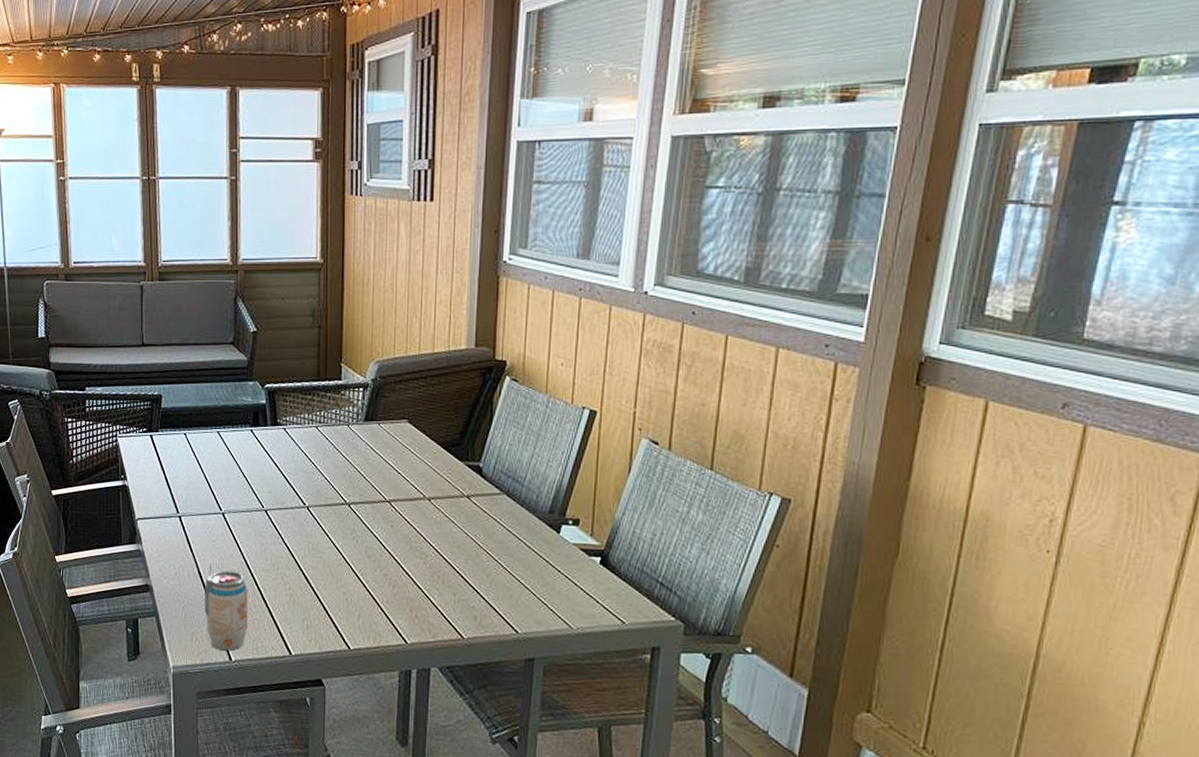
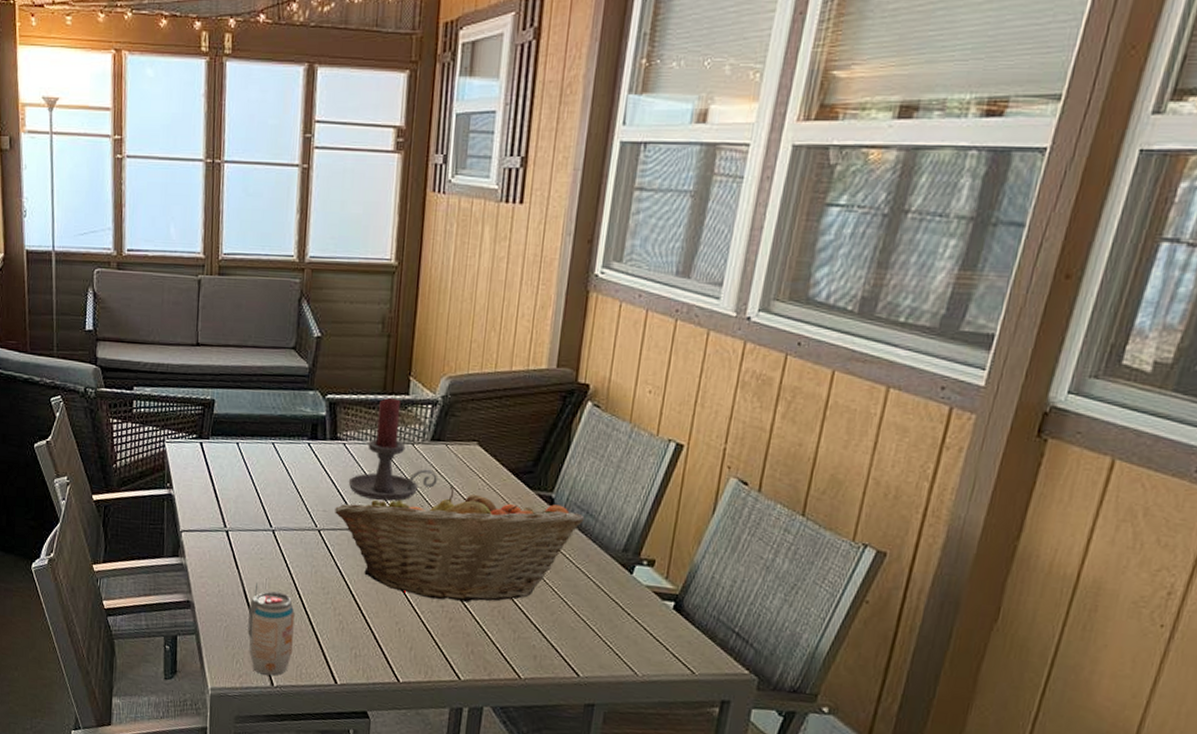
fruit basket: none [279,461,511,570] -> present [335,486,585,602]
candle holder: none [290,384,373,479] -> present [348,398,437,501]

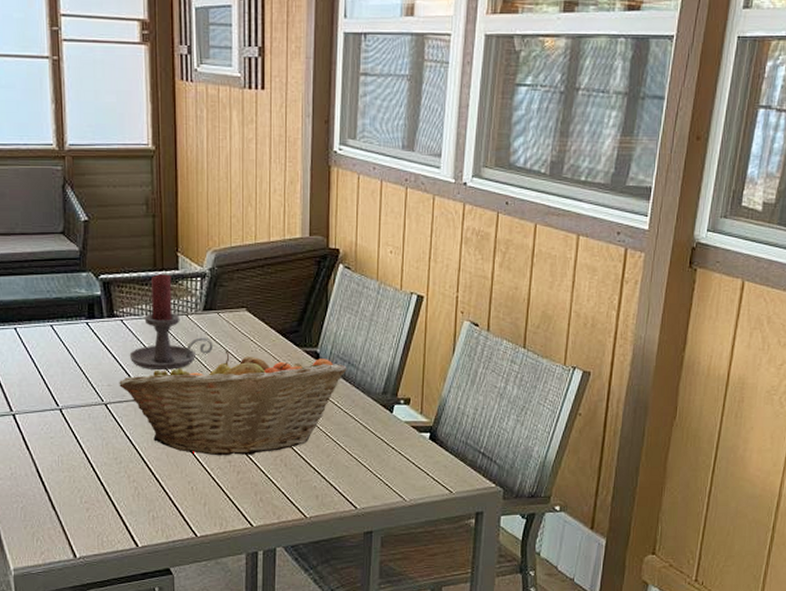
beverage can: present [248,583,295,676] -> none [44,461,91,548]

